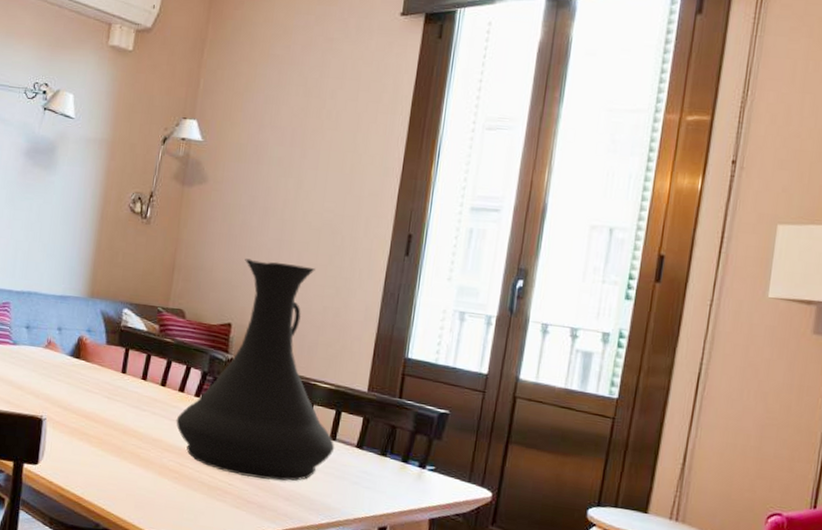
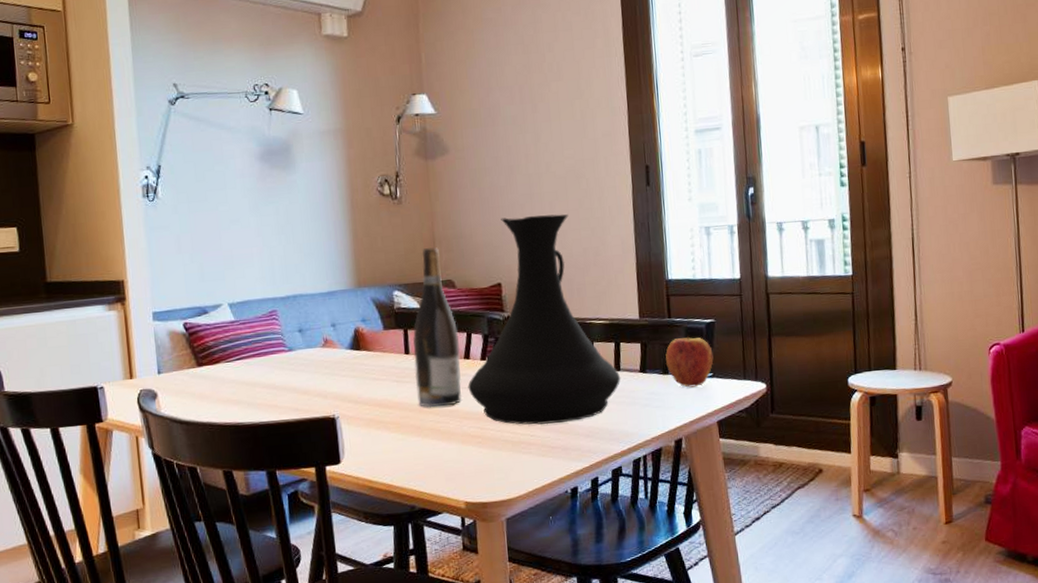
wine bottle: none [124,273,178,435] -> present [412,246,462,408]
apple: none [386,420,440,478] -> present [665,335,714,388]

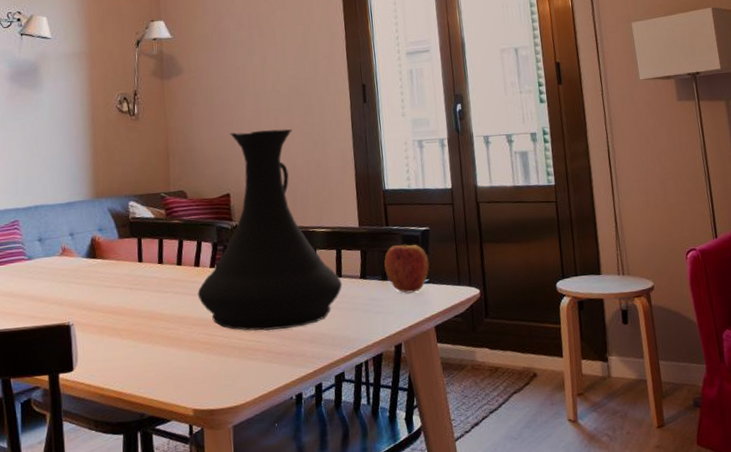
wine bottle: present [412,246,462,408] -> none [146,159,192,315]

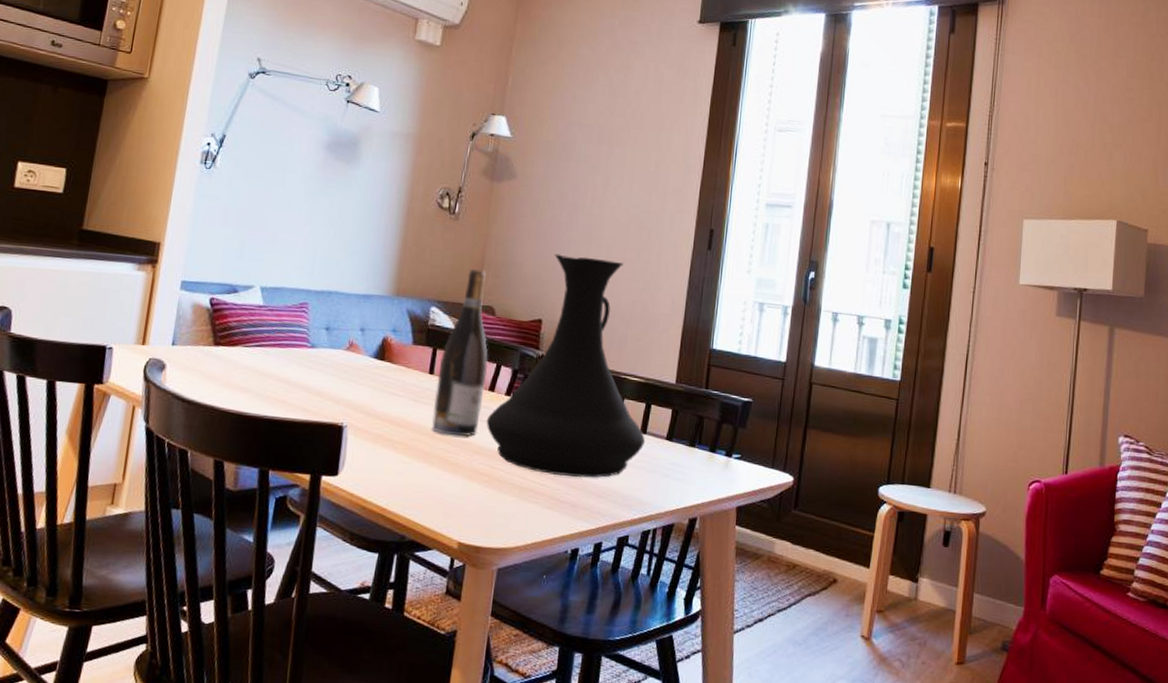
wine bottle: none [146,159,192,315] -> present [432,269,488,437]
apple: present [384,242,430,293] -> none [695,410,745,467]

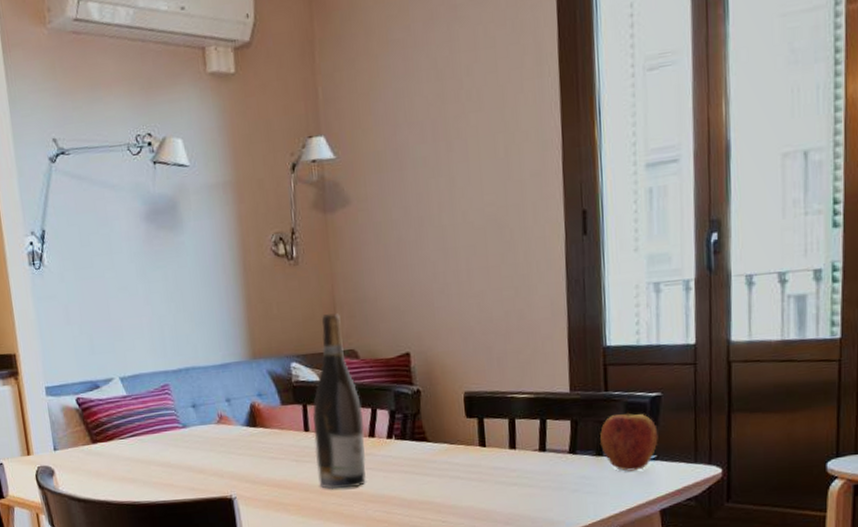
vase: present [486,254,646,478] -> none [373,271,547,510]
apple: none [695,410,745,467] -> present [600,411,658,471]

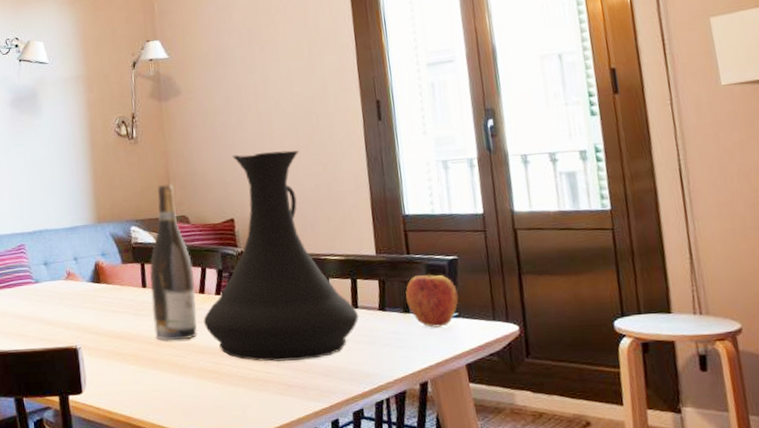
vase: none [373,271,547,510] -> present [203,150,359,362]

